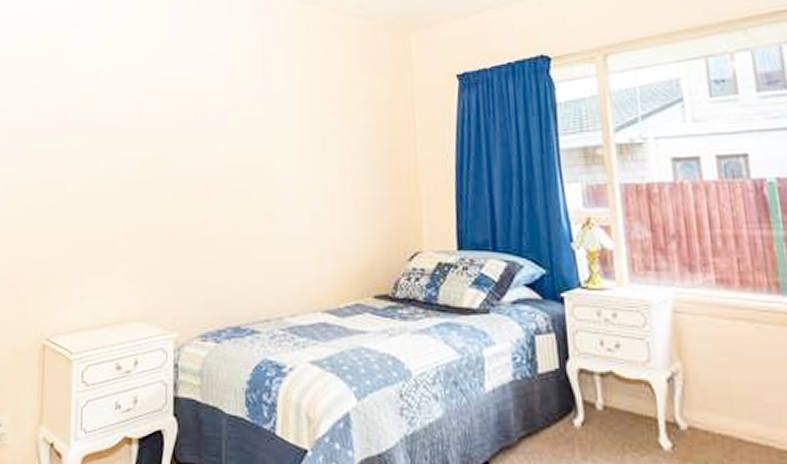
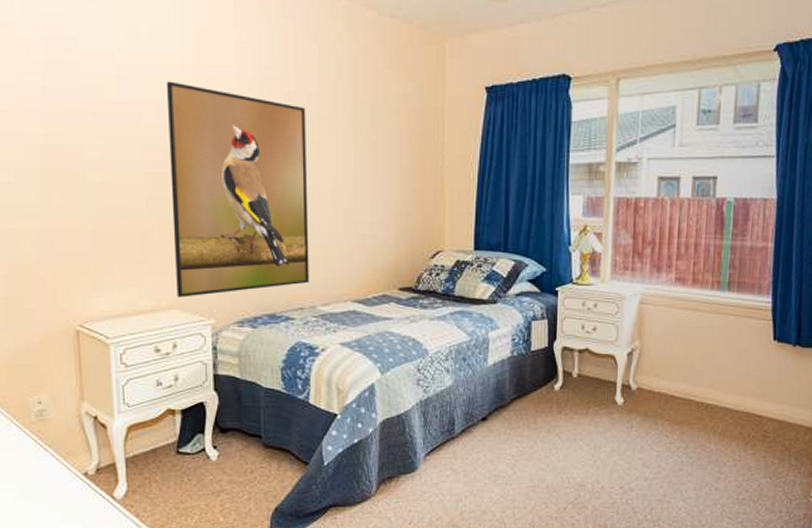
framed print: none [141,93,276,308] -> present [167,81,309,297]

